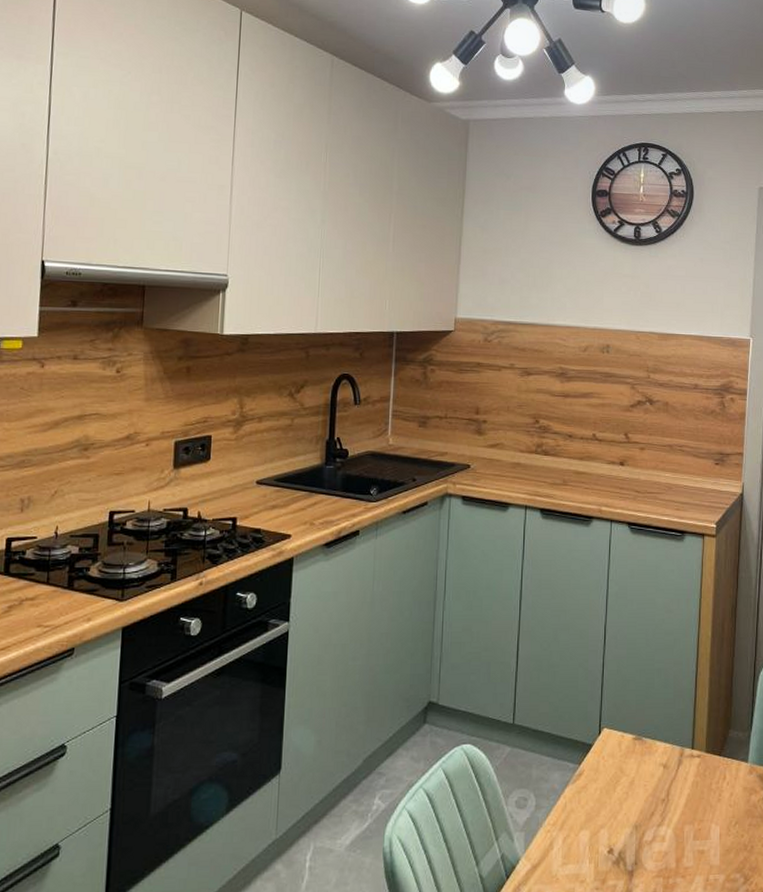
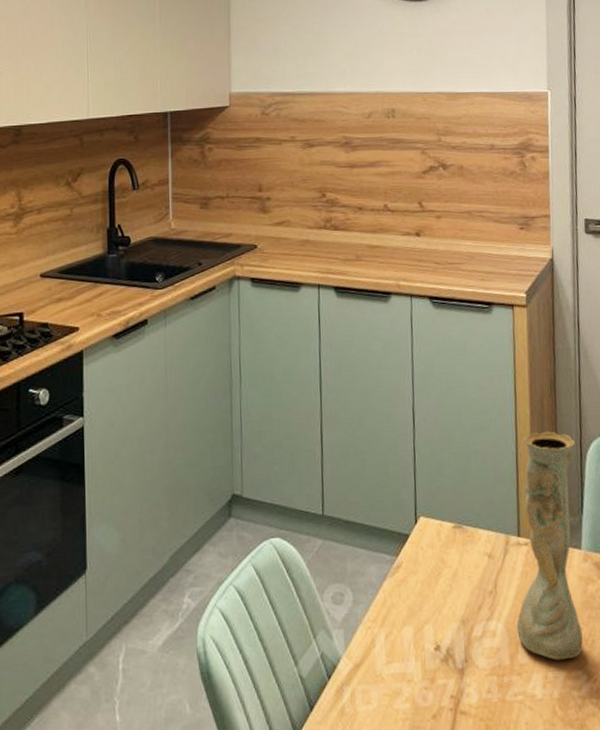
vase: none [684,652,751,864] -> present [516,431,583,661]

